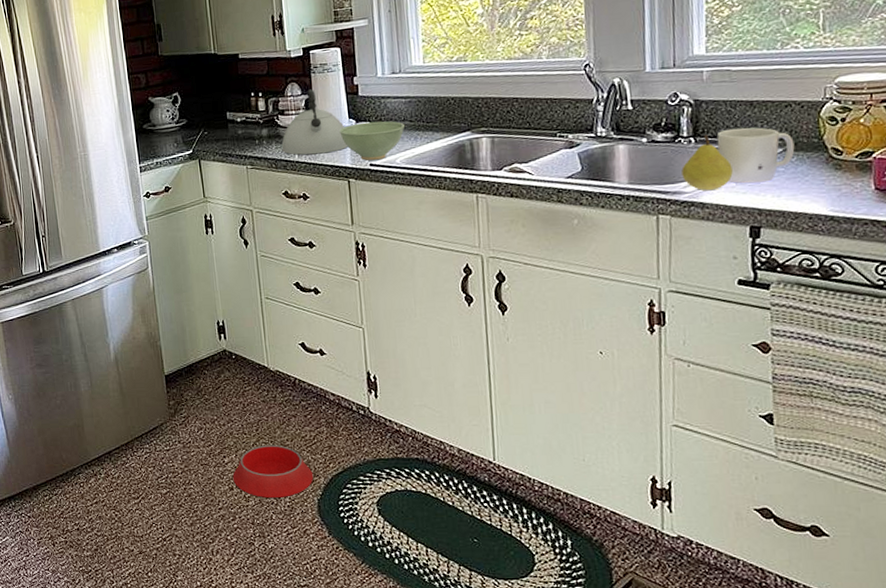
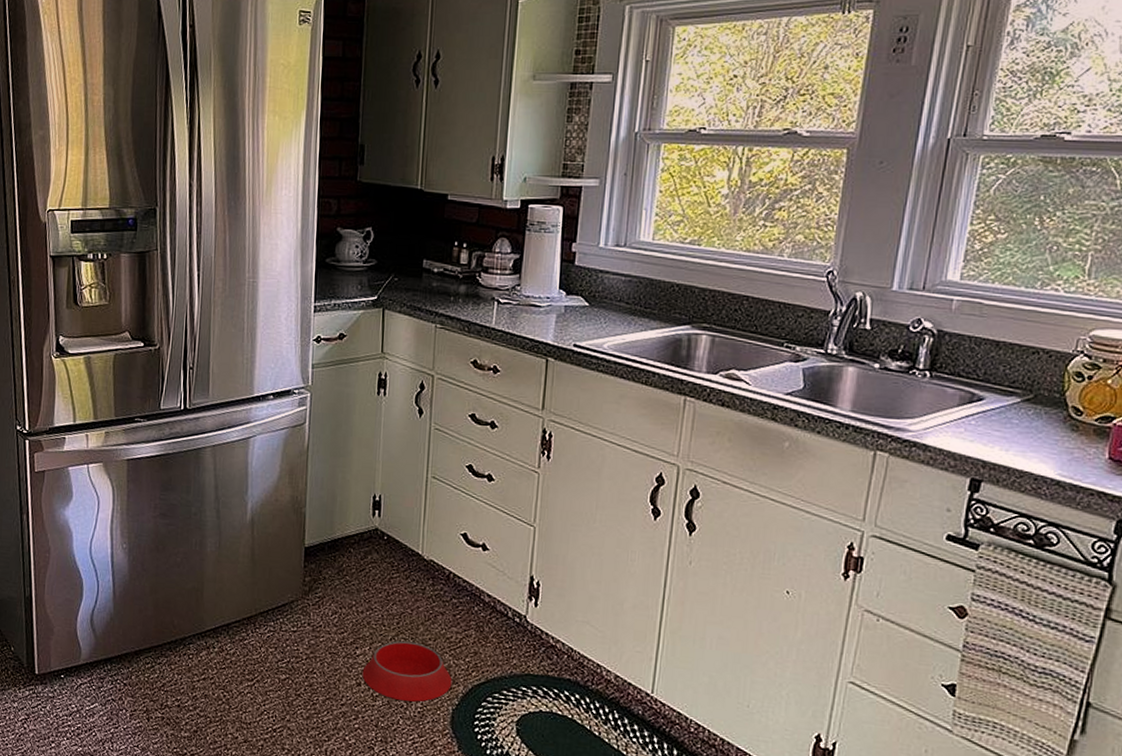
kettle: present [281,89,347,155] -> none [478,248,553,325]
bowl: present [339,121,405,161] -> none [546,296,621,342]
fruit: present [681,135,733,191] -> none [909,370,964,433]
mug: present [716,127,795,184] -> none [952,368,1035,433]

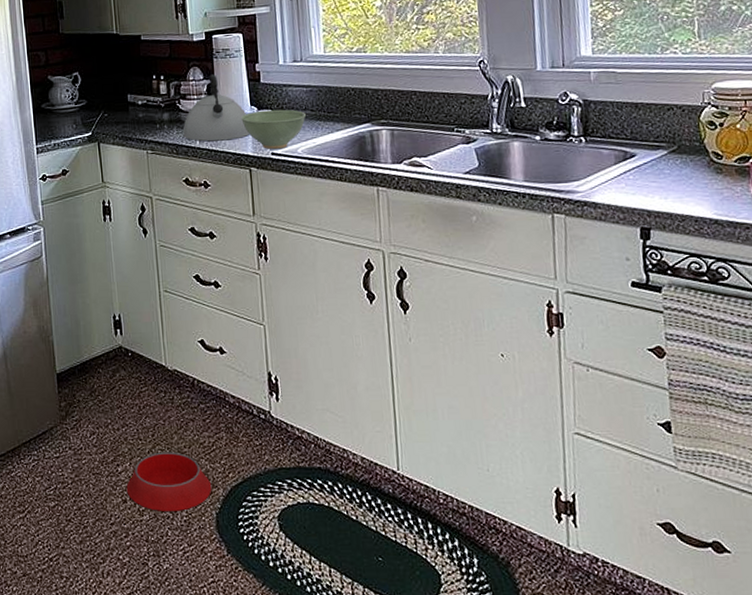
kettle: none [478,248,553,325] -> present [183,74,249,142]
bowl: none [546,296,621,342] -> present [241,109,307,150]

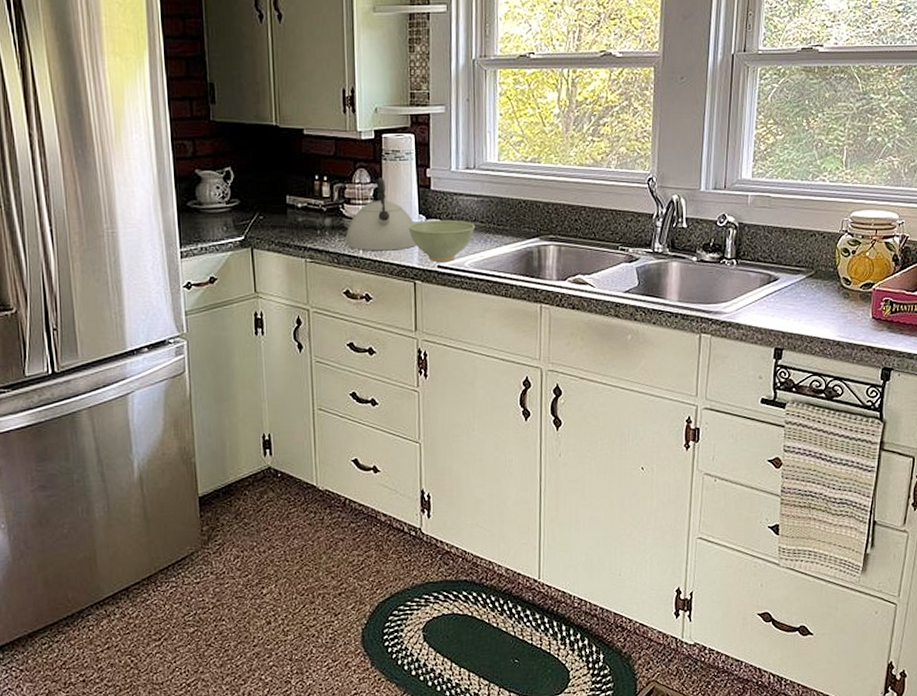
pet bowl: present [126,452,212,511] -> none [271,571,359,631]

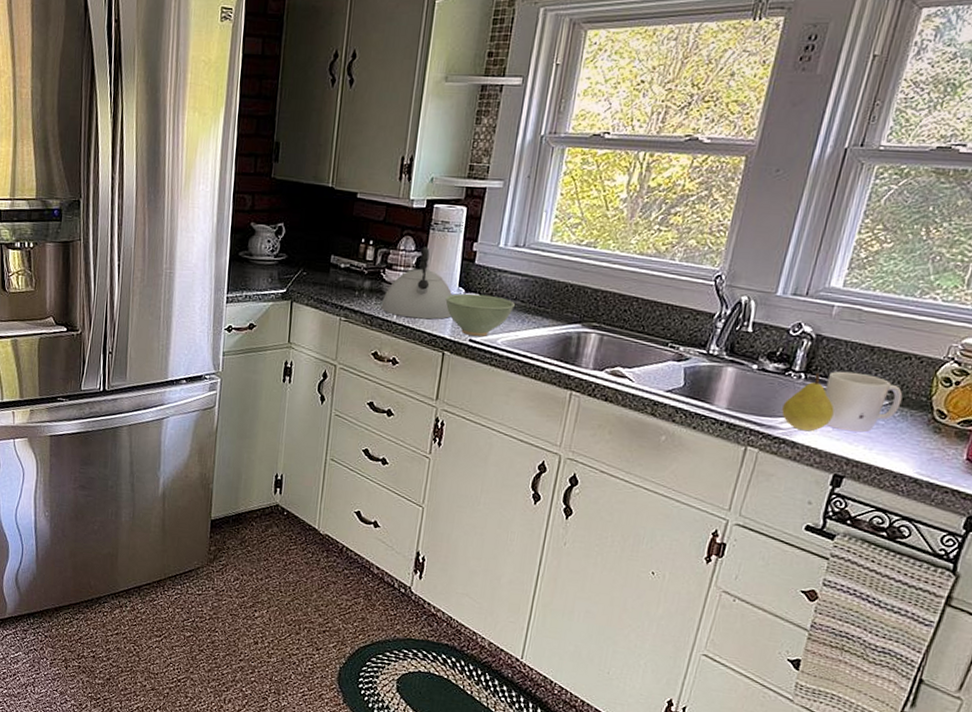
fruit: none [724,258,765,312] -> present [782,373,835,432]
mug: none [754,253,815,307] -> present [824,371,903,433]

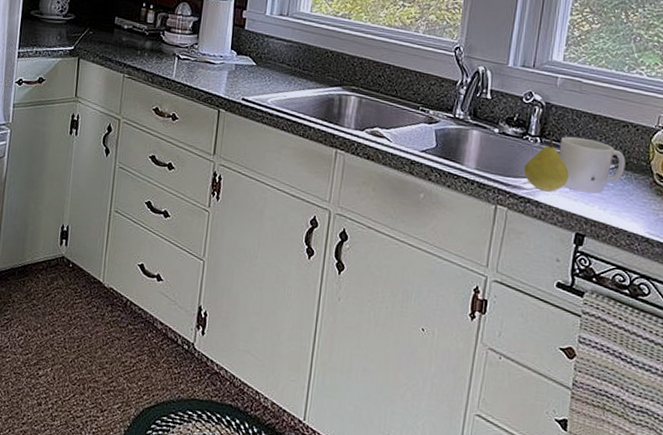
kettle: present [381,247,452,320] -> none [161,12,225,79]
bowl: present [445,293,516,337] -> none [219,56,283,97]

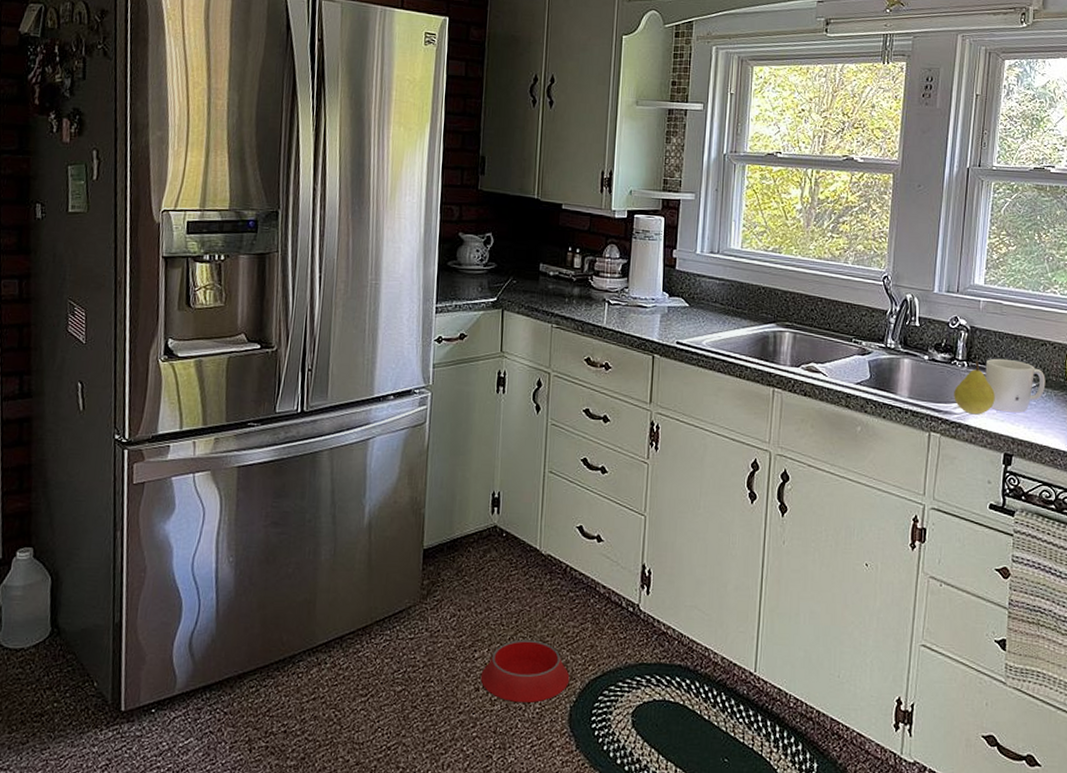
pet bowl: none [43,363,126,423] -> present [480,639,570,703]

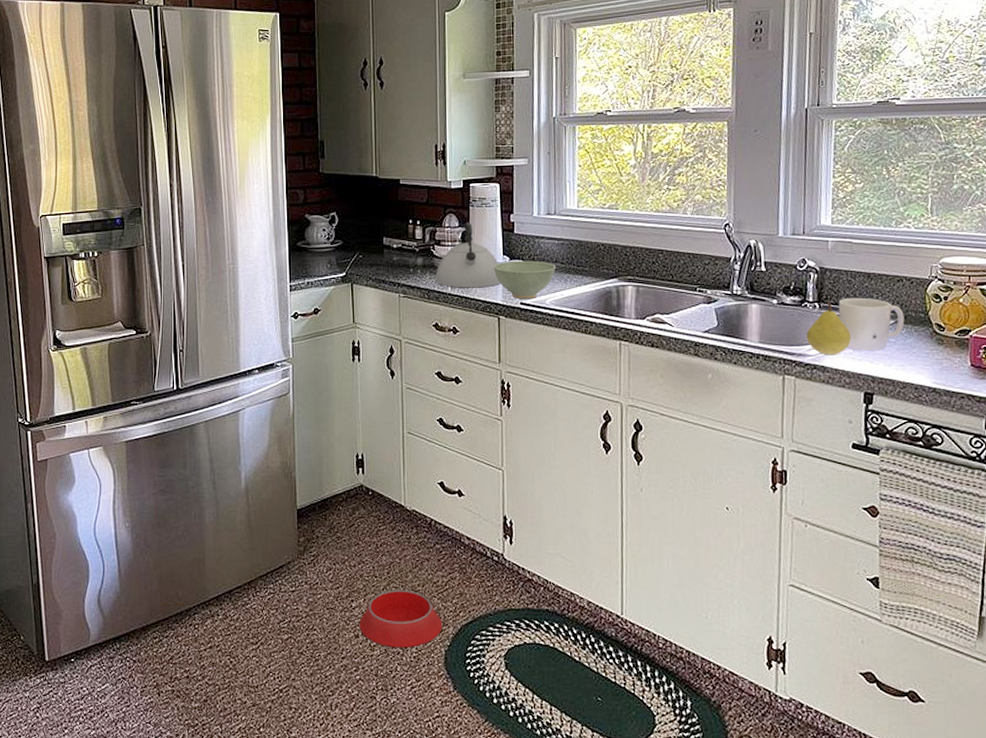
kettle: none [591,254,657,324] -> present [435,222,500,288]
bowl: none [651,297,716,339] -> present [493,260,557,300]

